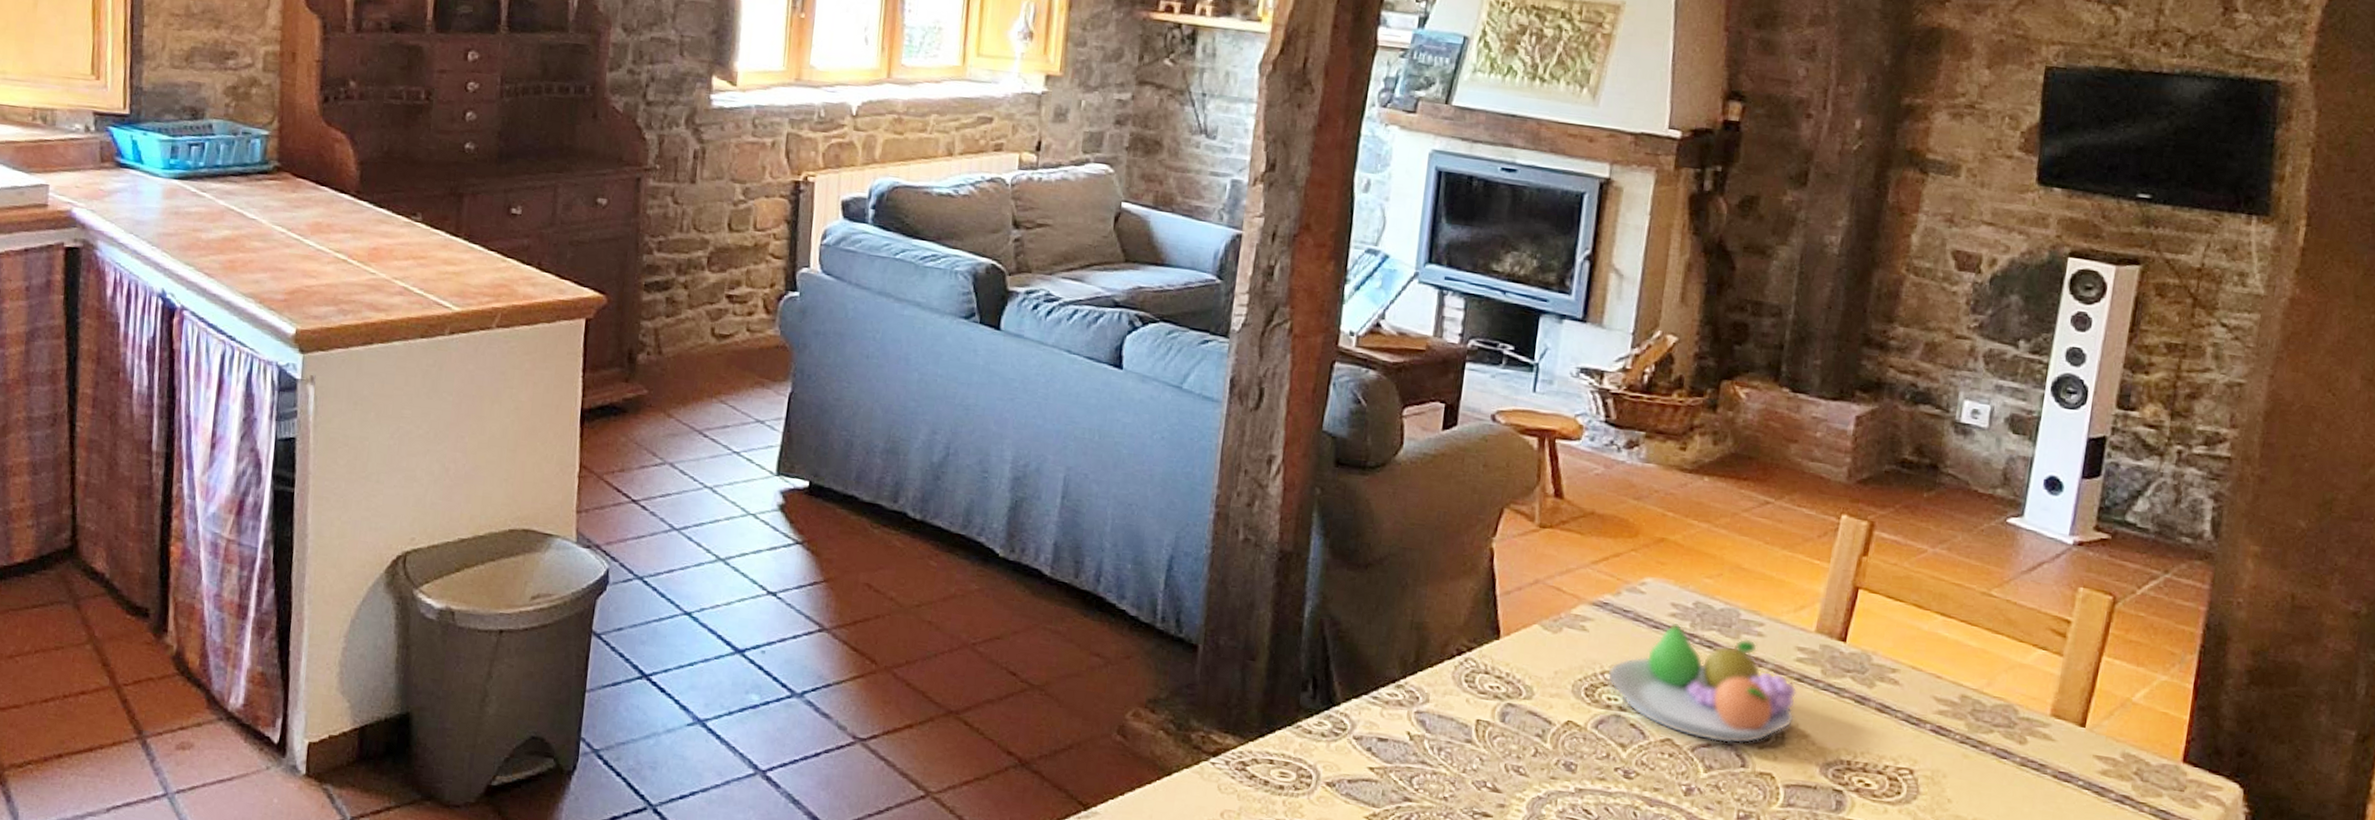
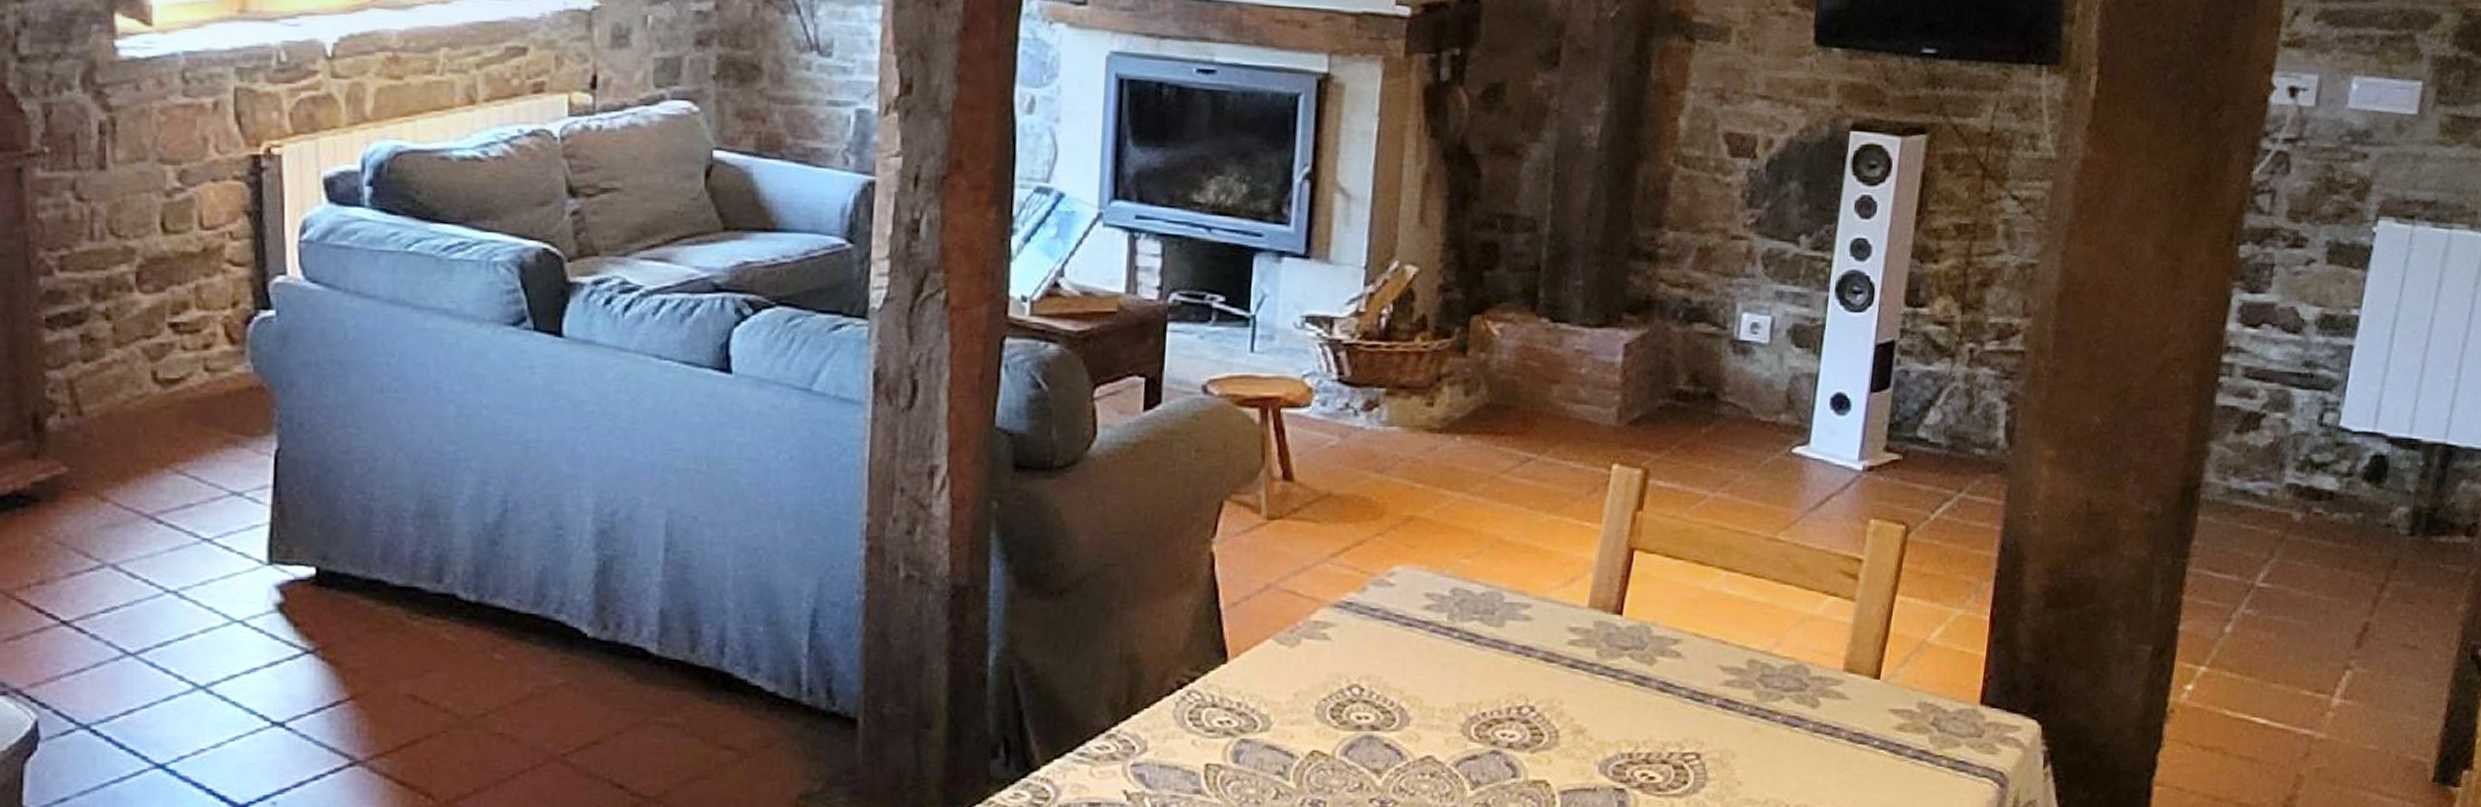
fruit bowl: present [1607,622,1798,744] -> none [1355,616,1571,752]

